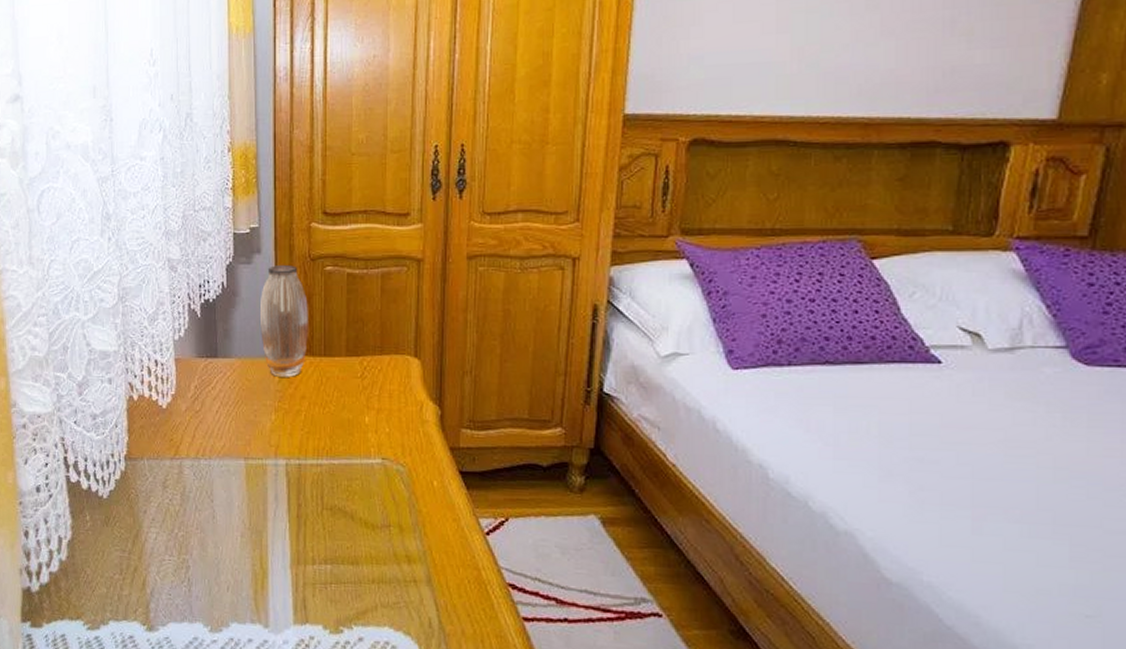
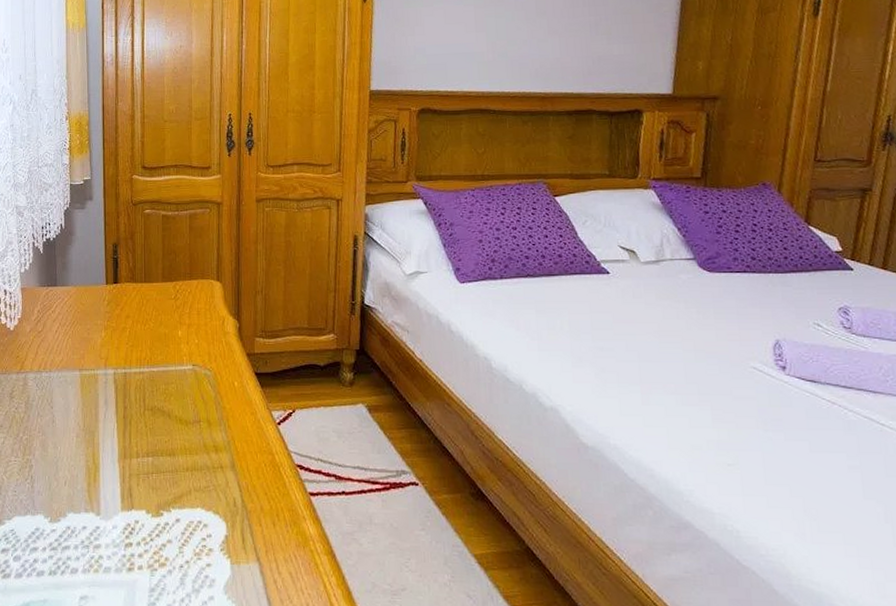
vase: present [259,265,308,377] -> none [91,209,131,300]

